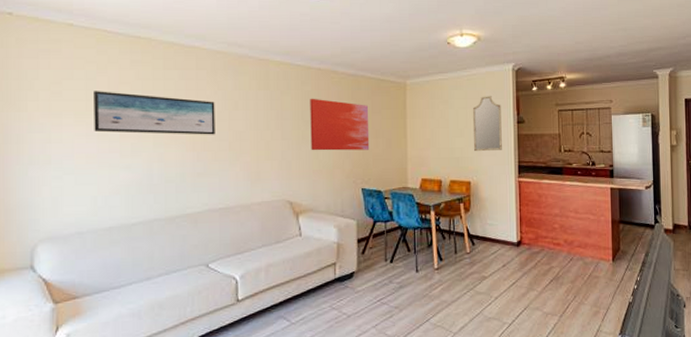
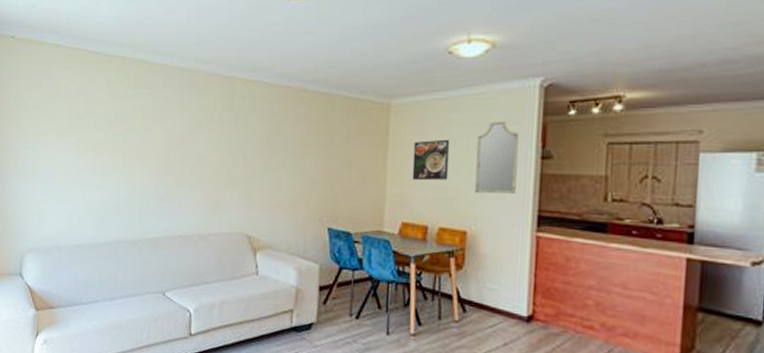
wall art: present [94,91,215,135] -> none [73,110,179,158]
wall art: present [310,98,370,151] -> none [274,120,342,184]
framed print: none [426,110,454,144] -> present [412,139,450,181]

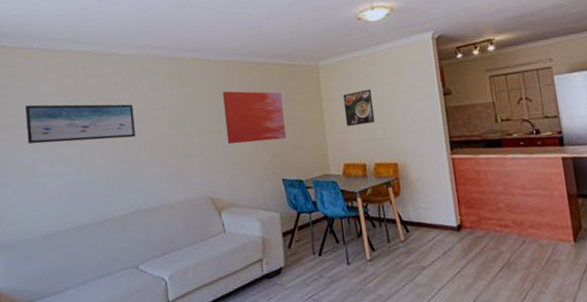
wall art: none [73,110,179,158] -> present [25,104,136,144]
wall art: none [274,120,342,184] -> present [223,91,287,145]
home mirror: present [474,121,519,194] -> none [392,69,429,131]

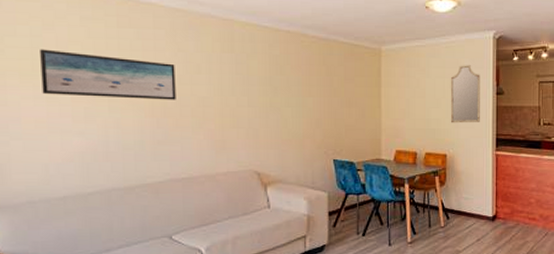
wall art: present [223,91,287,145] -> none [278,63,342,120]
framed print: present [343,89,375,127] -> none [402,79,431,115]
home mirror: none [392,69,429,131] -> present [450,65,480,123]

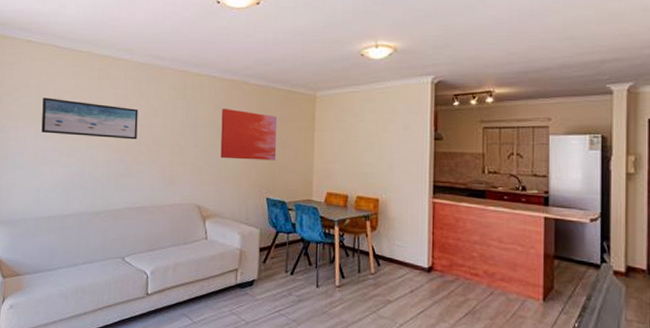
wall art: none [278,63,342,120] -> present [220,108,277,161]
home mirror: present [450,65,480,123] -> none [383,110,417,169]

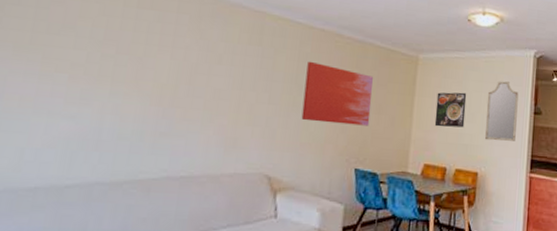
wall art: present [41,97,138,140] -> none [36,22,194,90]
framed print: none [334,124,364,158] -> present [434,92,467,128]
home mirror: none [383,110,417,169] -> present [485,81,519,141]

